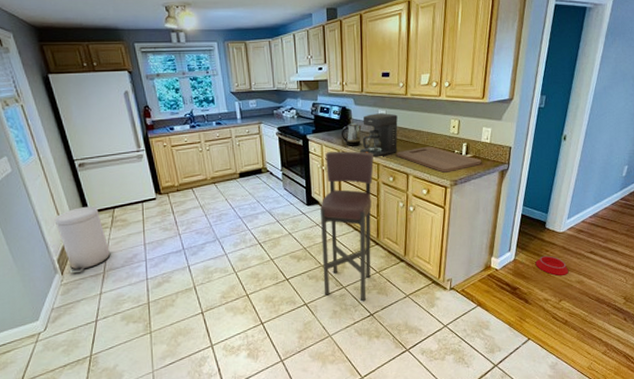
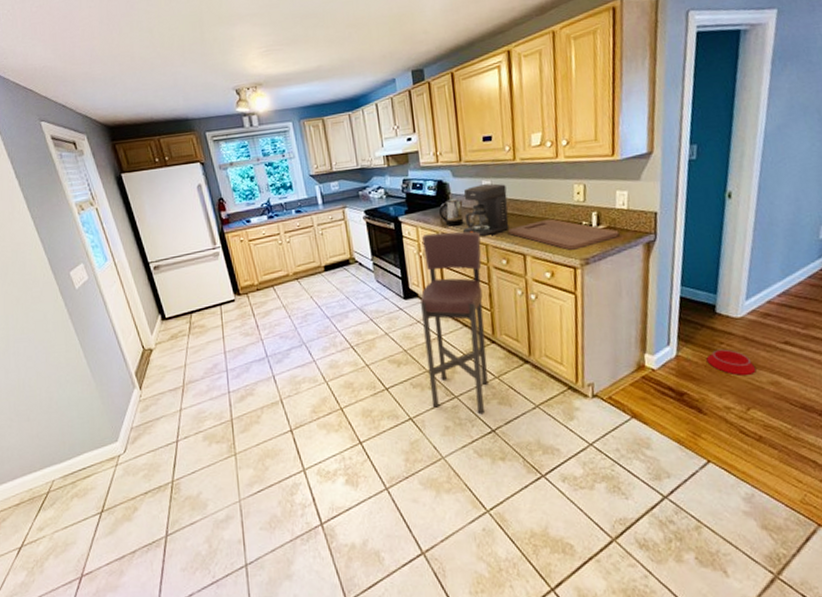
pedal bin: present [54,206,111,274] -> none [131,312,190,388]

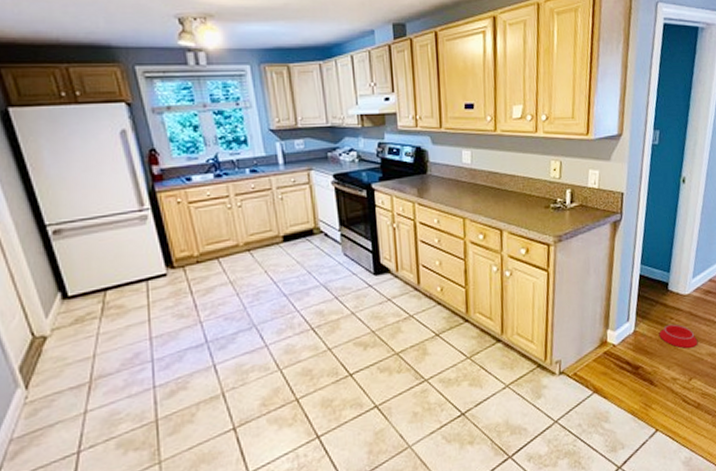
bar stool: present [421,231,488,415] -> none [392,202,460,398]
kettle: present [438,199,464,226] -> none [415,168,442,197]
coffee maker: present [463,183,510,237] -> none [441,154,488,210]
cutting board: present [508,218,620,250] -> none [486,194,590,227]

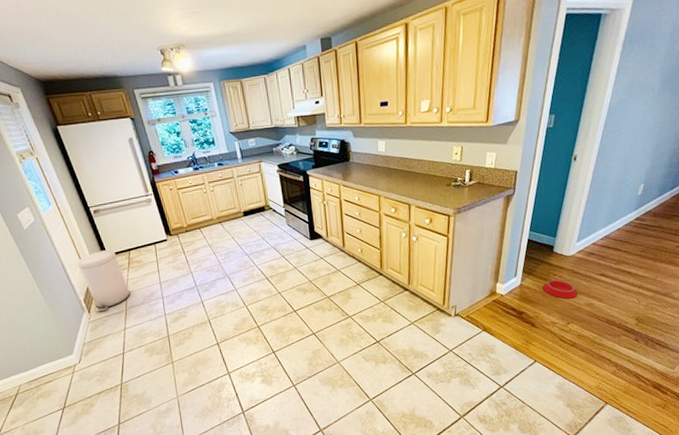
pedal bin: none [15,288,101,387] -> present [77,249,131,312]

